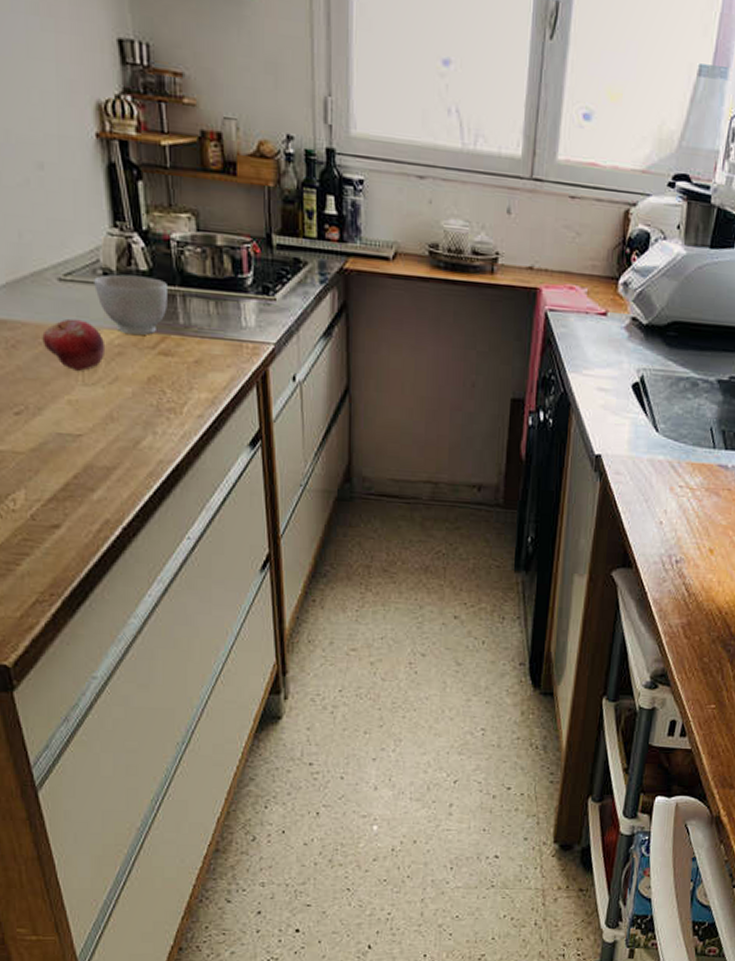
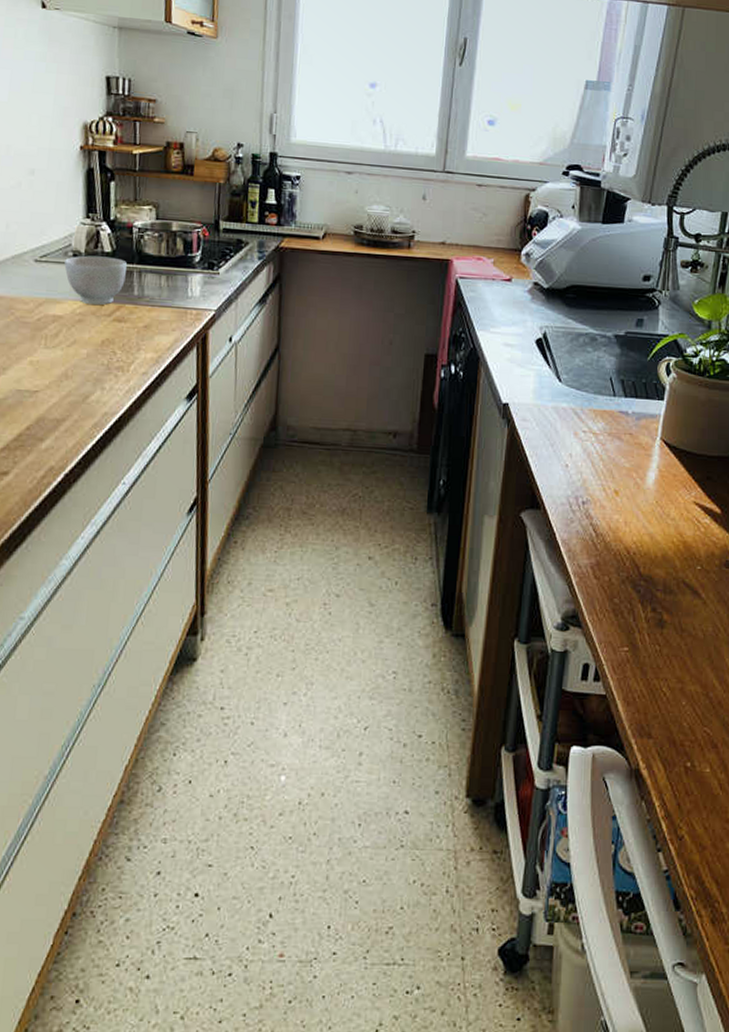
fruit: present [42,318,106,372] -> none [14,292,68,337]

